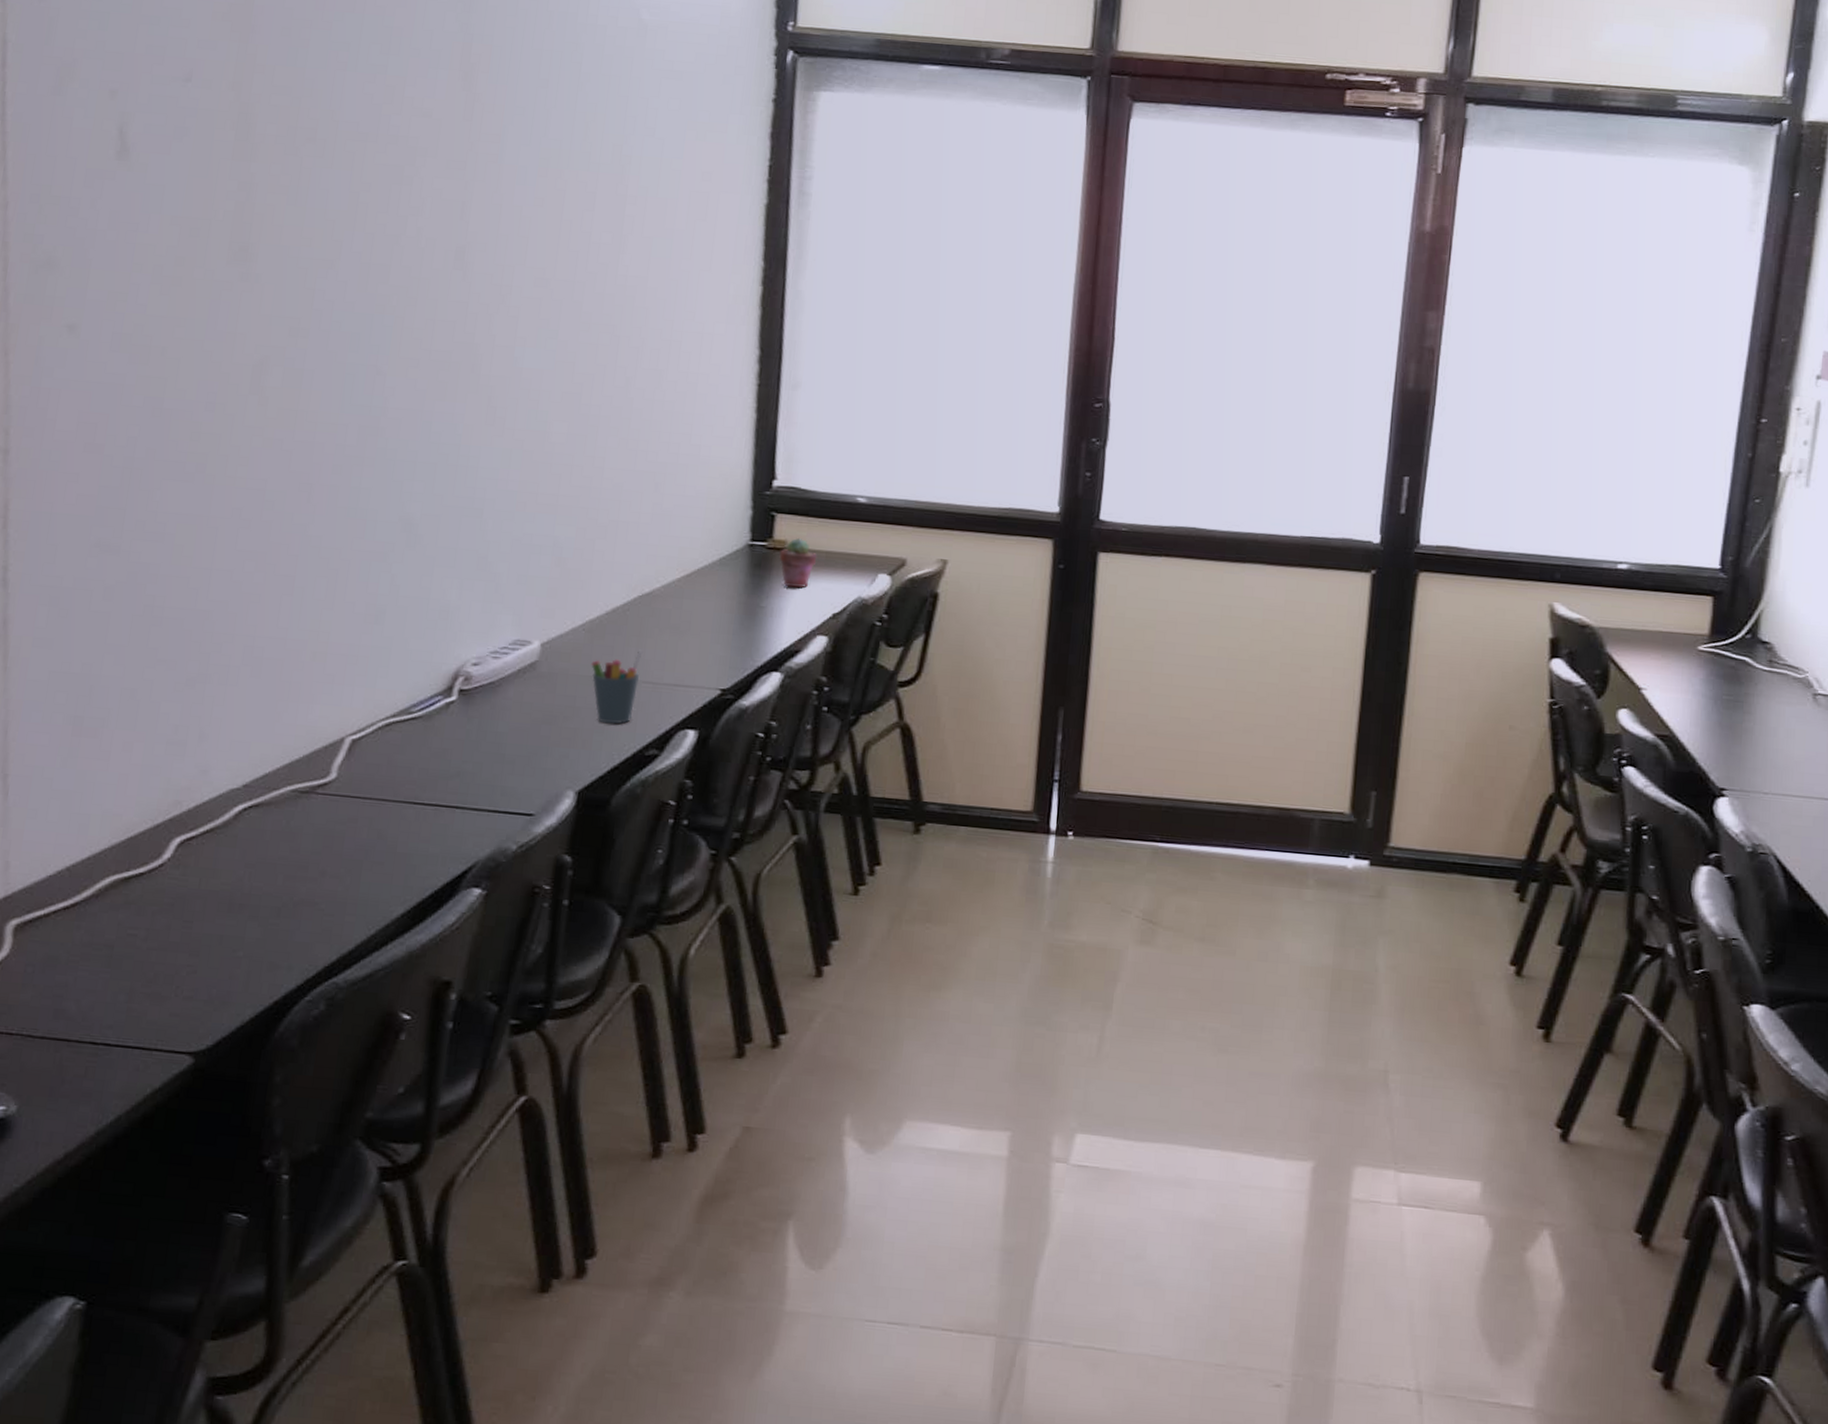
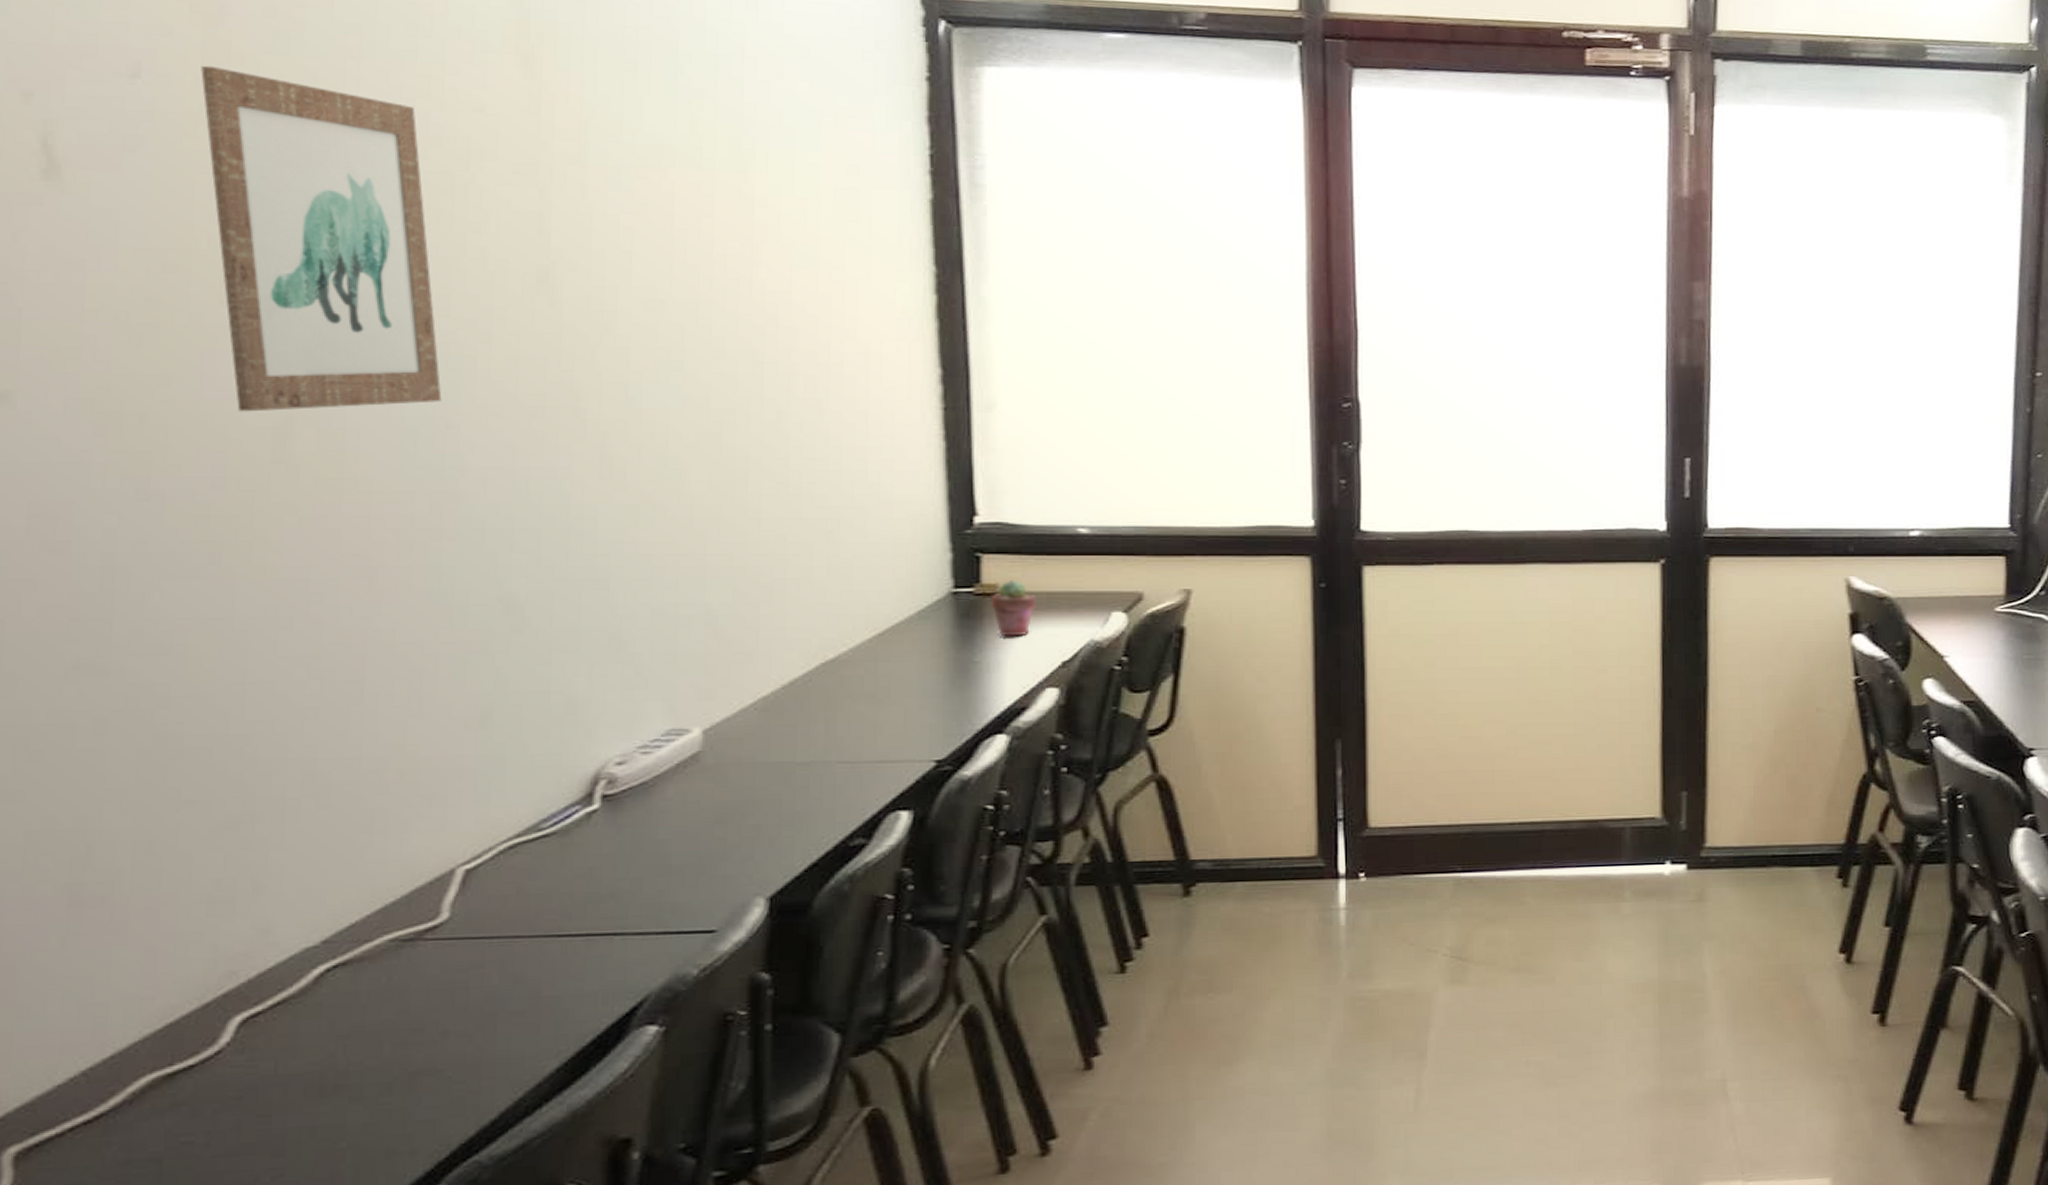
wall art: none [229,73,381,353] -> present [201,65,442,412]
pen holder: present [591,649,643,724] -> none [770,725,834,815]

